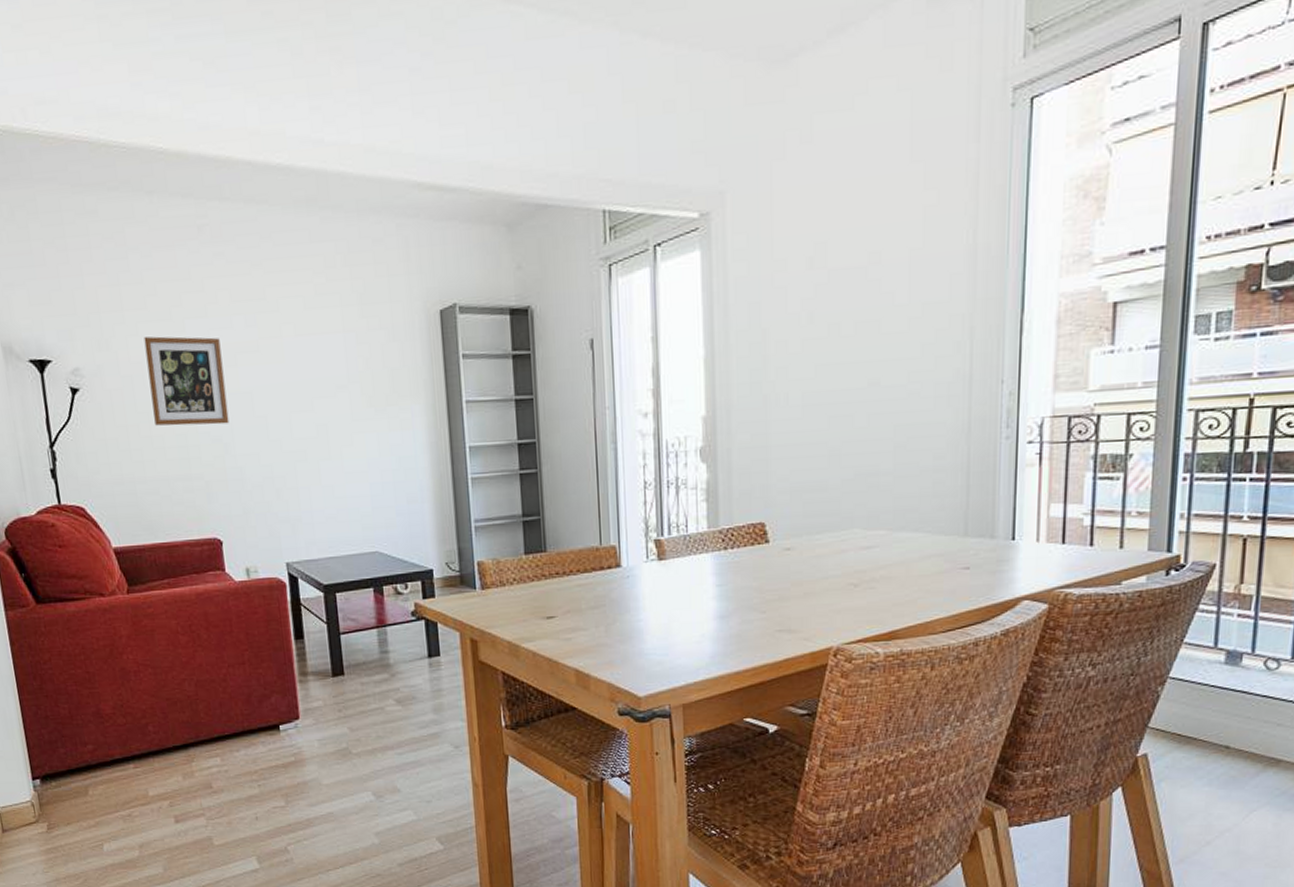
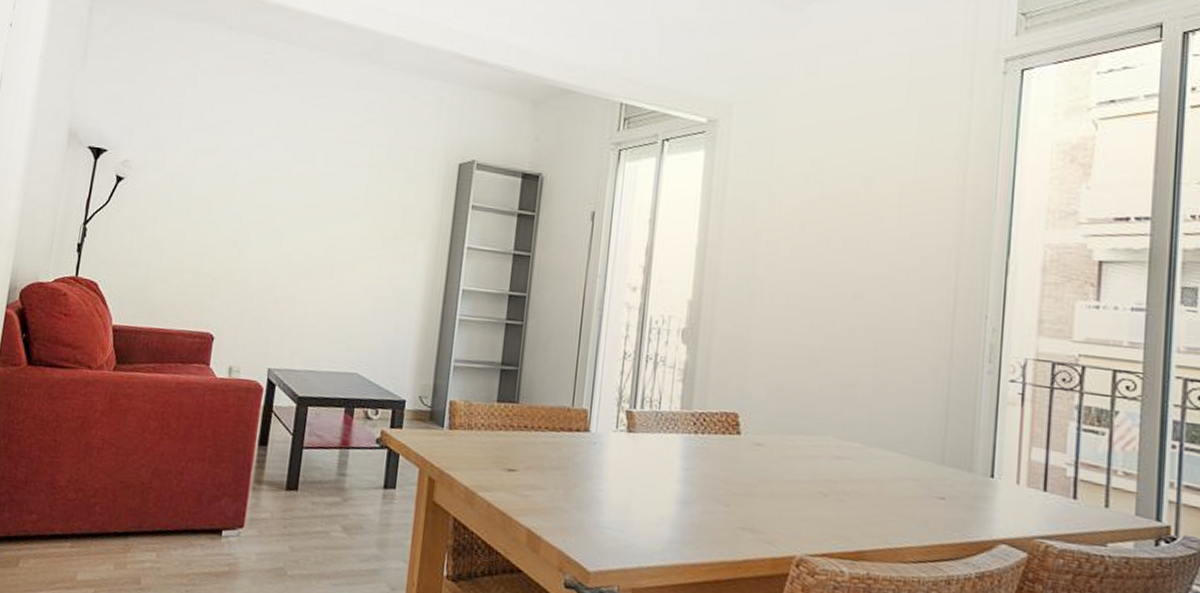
wall art: present [144,336,230,426] -> none [182,144,258,231]

